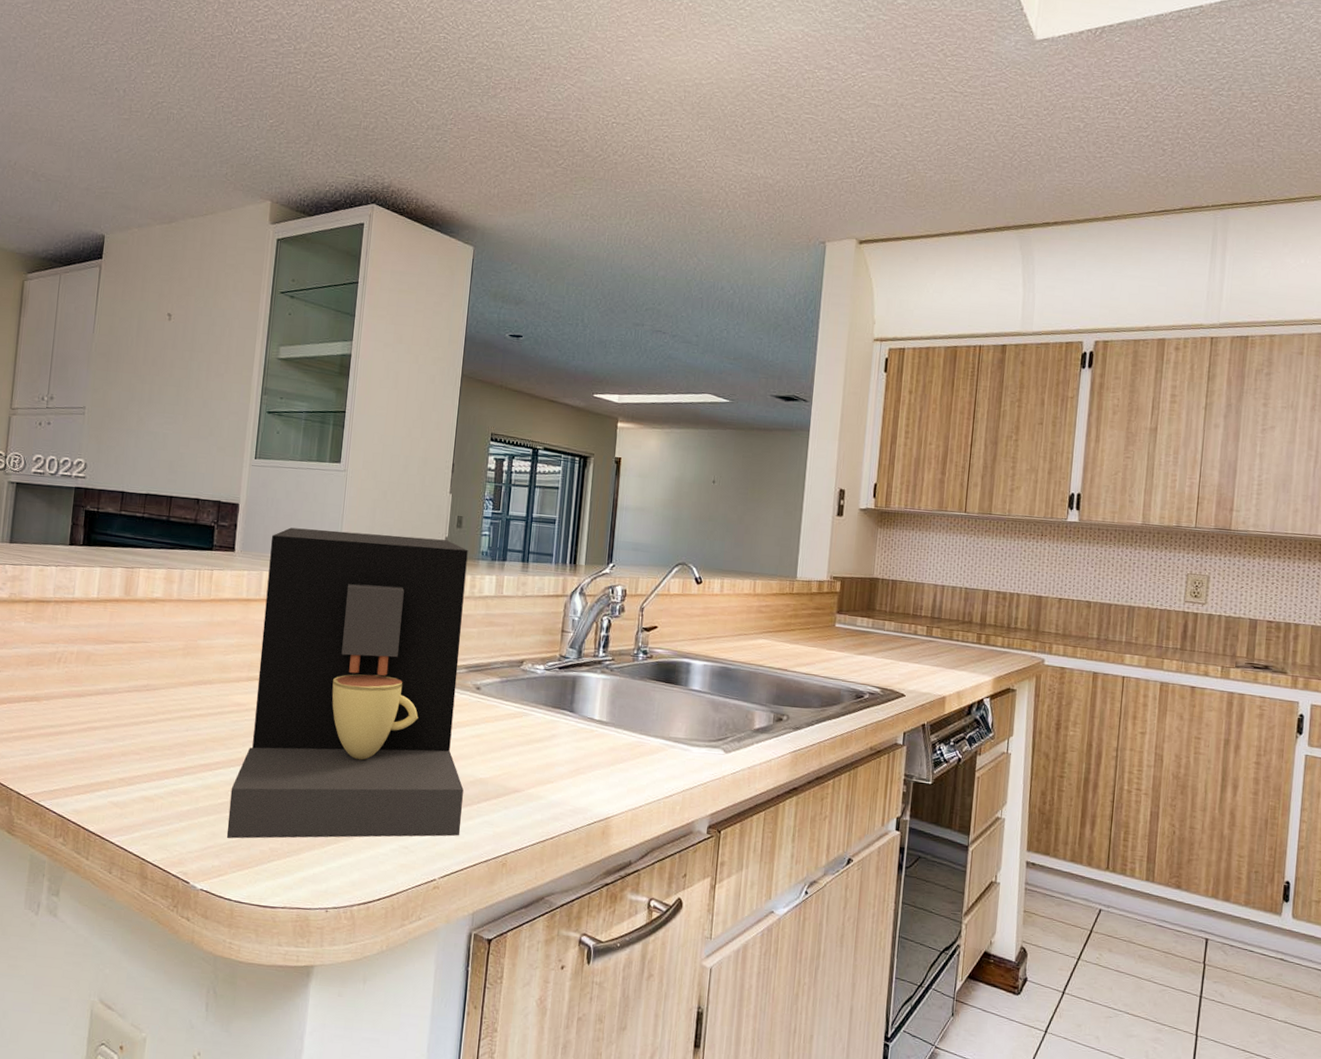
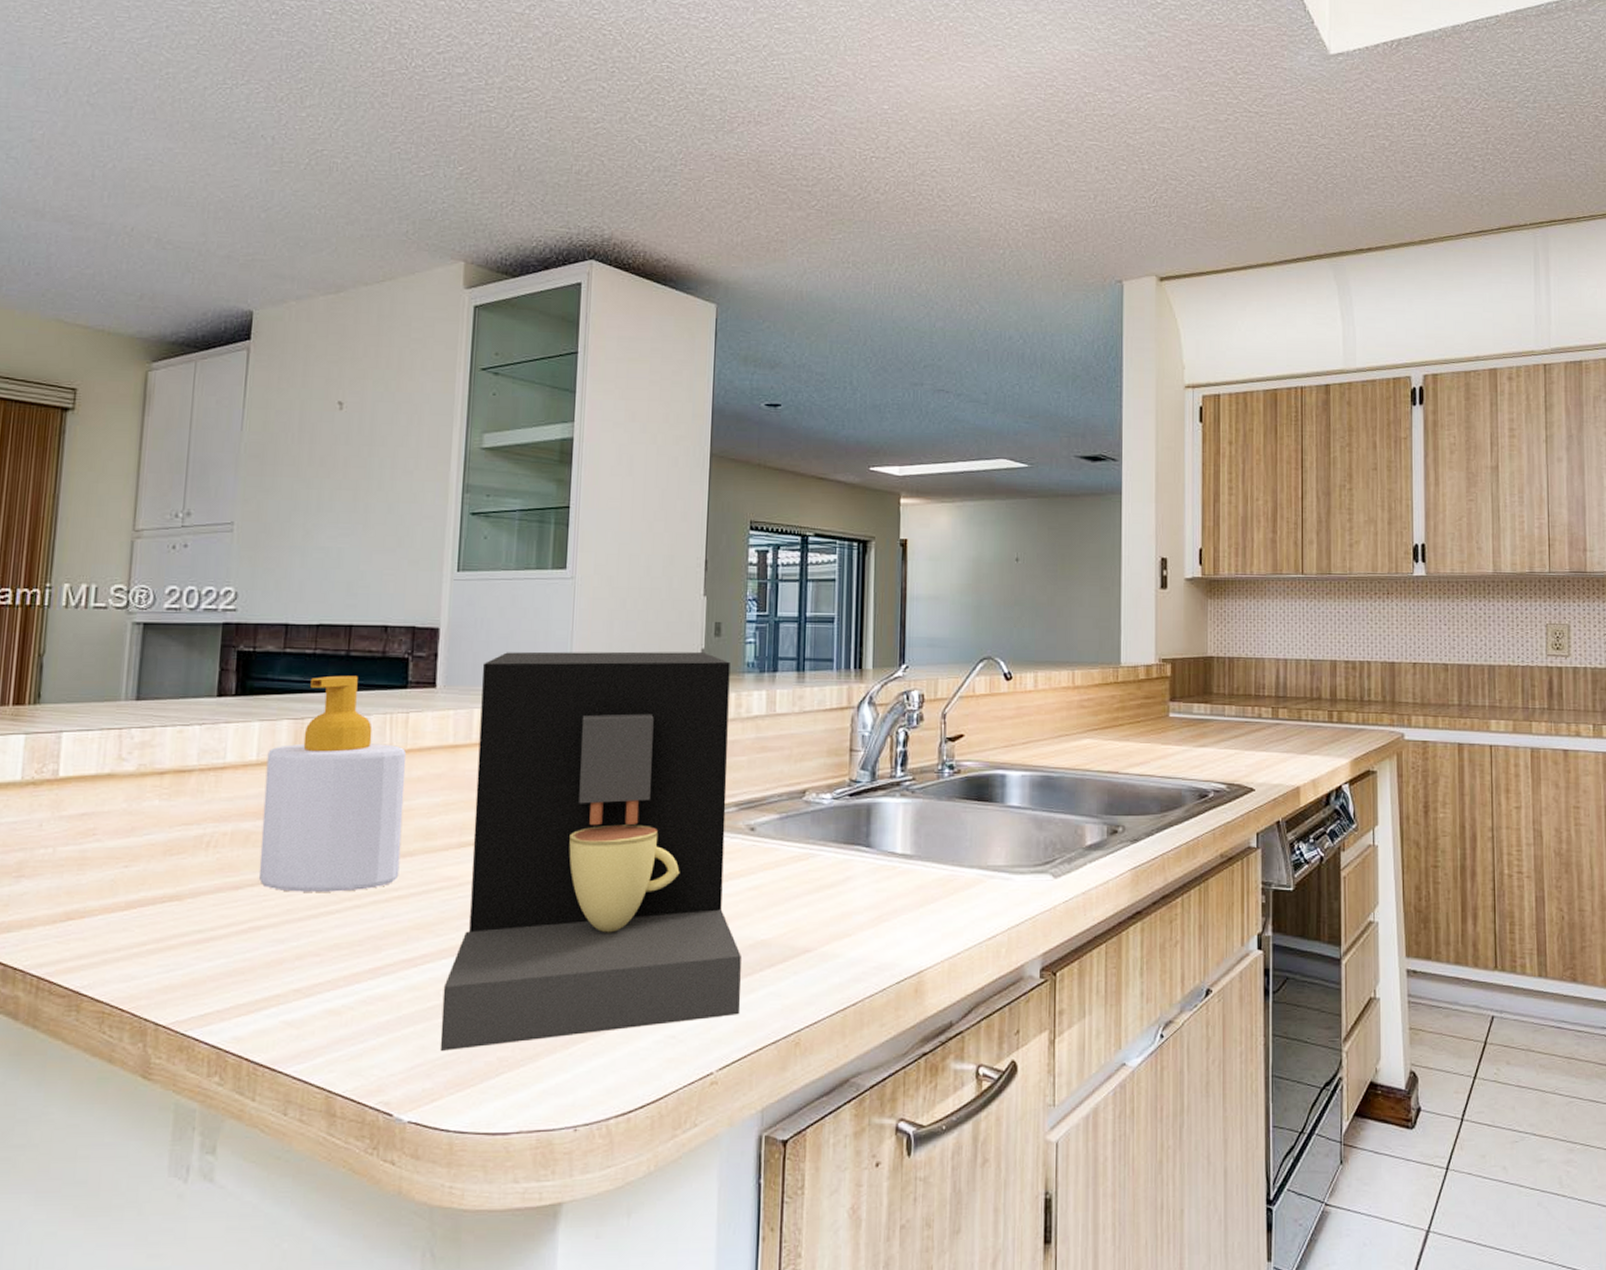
soap bottle: none [96,535,210,707] -> present [258,675,406,892]

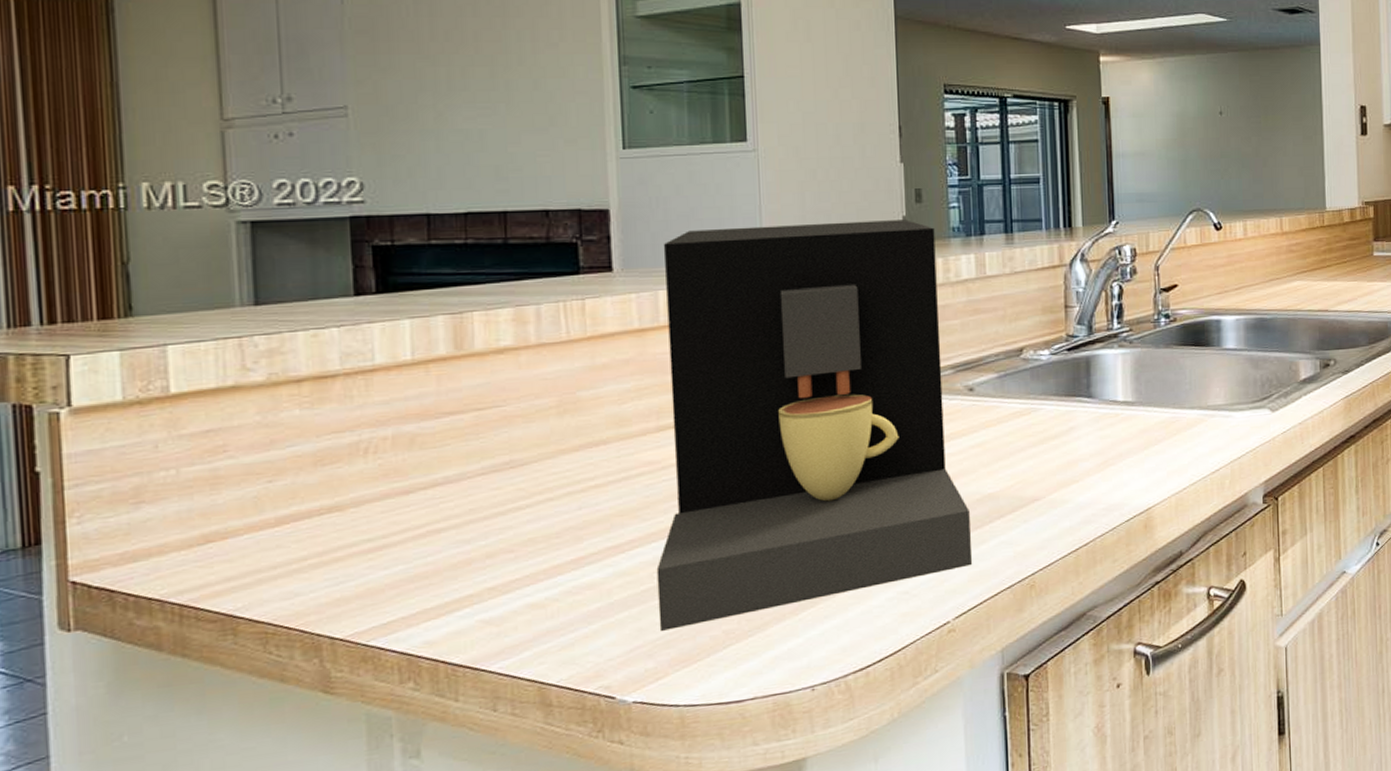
soap bottle: present [258,675,406,892] -> none [424,264,594,491]

